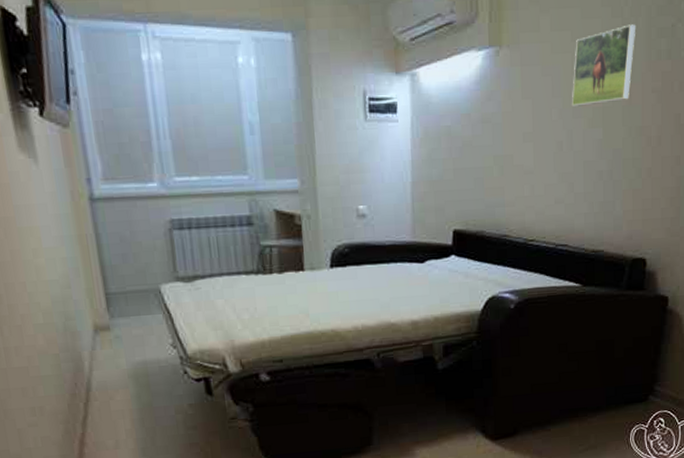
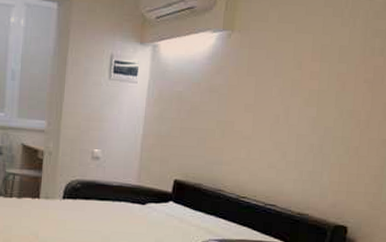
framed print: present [571,24,637,107] -> none [290,24,354,88]

